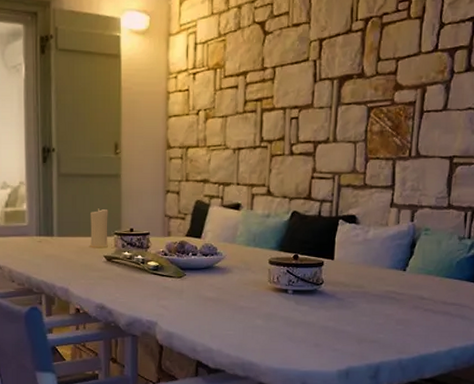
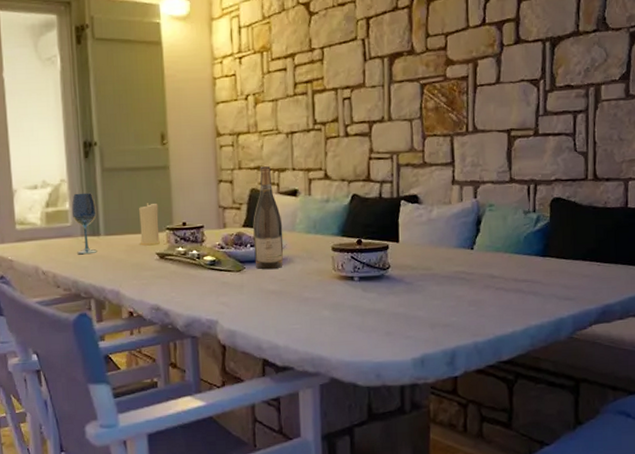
wineglass: none [28,195,51,253] -> present [71,192,97,255]
wine bottle: none [195,180,224,277] -> present [253,166,284,269]

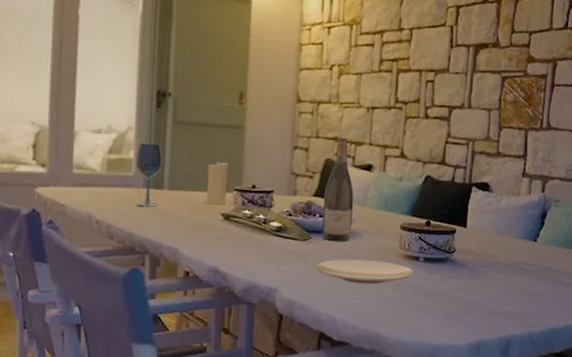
plate: none [251,284,350,309] -> present [315,259,414,284]

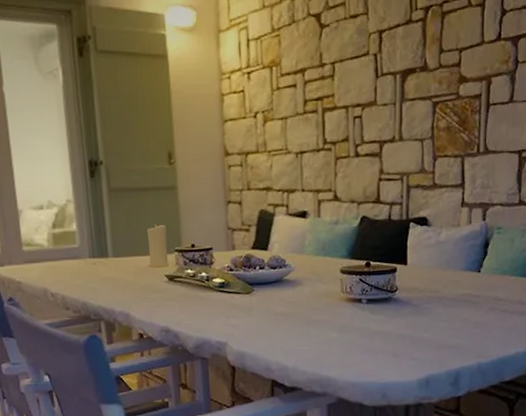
wineglass: present [135,142,163,208] -> none [78,213,106,277]
plate: present [315,259,414,284] -> none [260,306,358,331]
wine bottle: present [322,138,354,241] -> none [262,187,293,291]

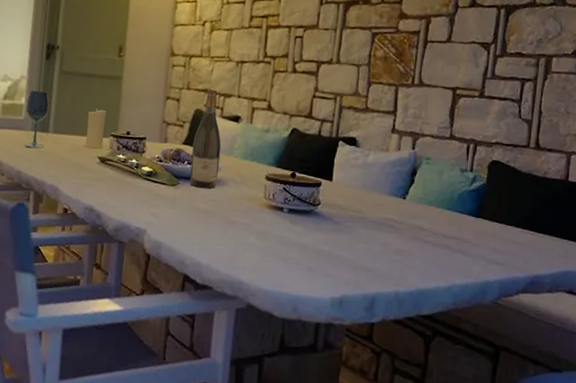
wineglass: none [78,213,106,277] -> present [25,90,50,149]
wine bottle: none [262,187,293,291] -> present [189,90,222,189]

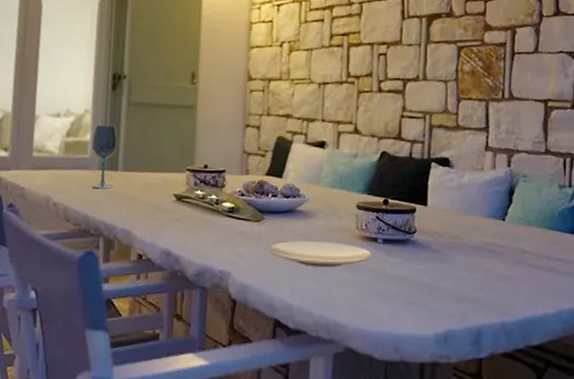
candle: present [83,108,107,150] -> none [156,141,181,186]
plate: none [182,205,278,232] -> present [268,241,372,268]
wine bottle: present [189,90,222,189] -> none [275,115,307,222]

